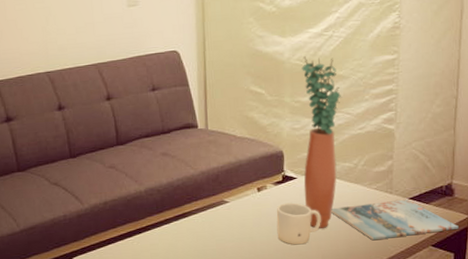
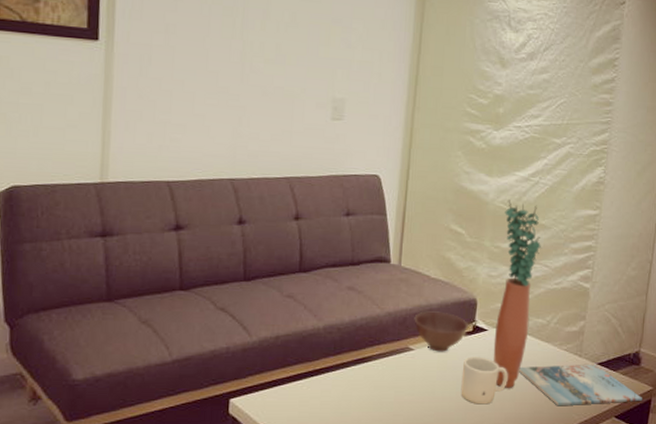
bowl: none [226,166,278,202] -> present [414,311,468,352]

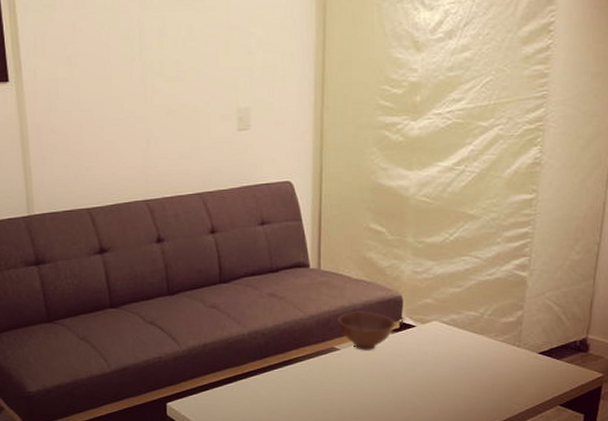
mug: present [461,356,508,405] -> none [391,352,440,399]
vase: present [493,200,541,388] -> none [423,192,470,382]
magazine: present [518,364,642,406] -> none [450,353,591,397]

